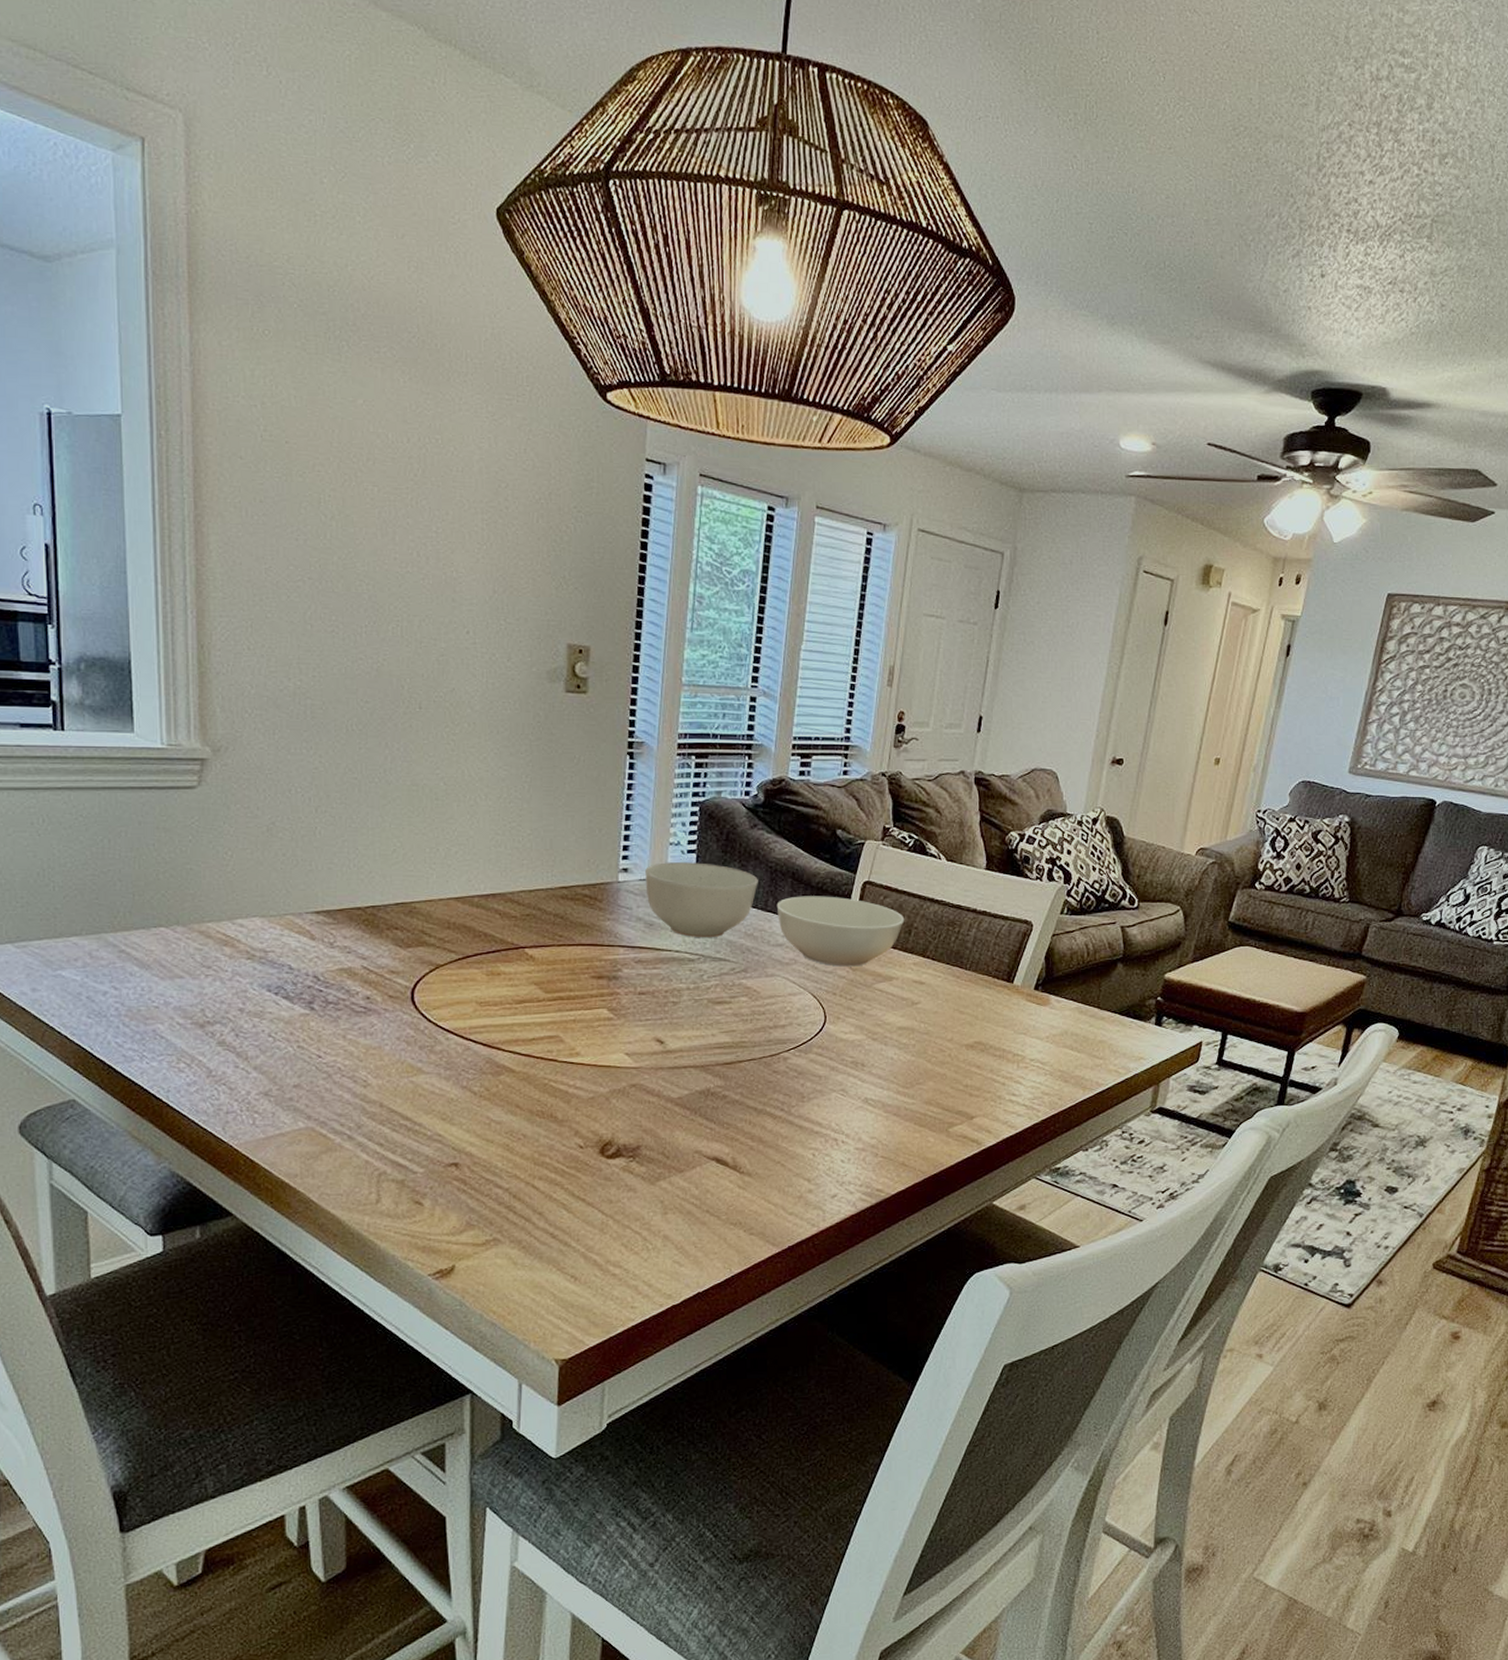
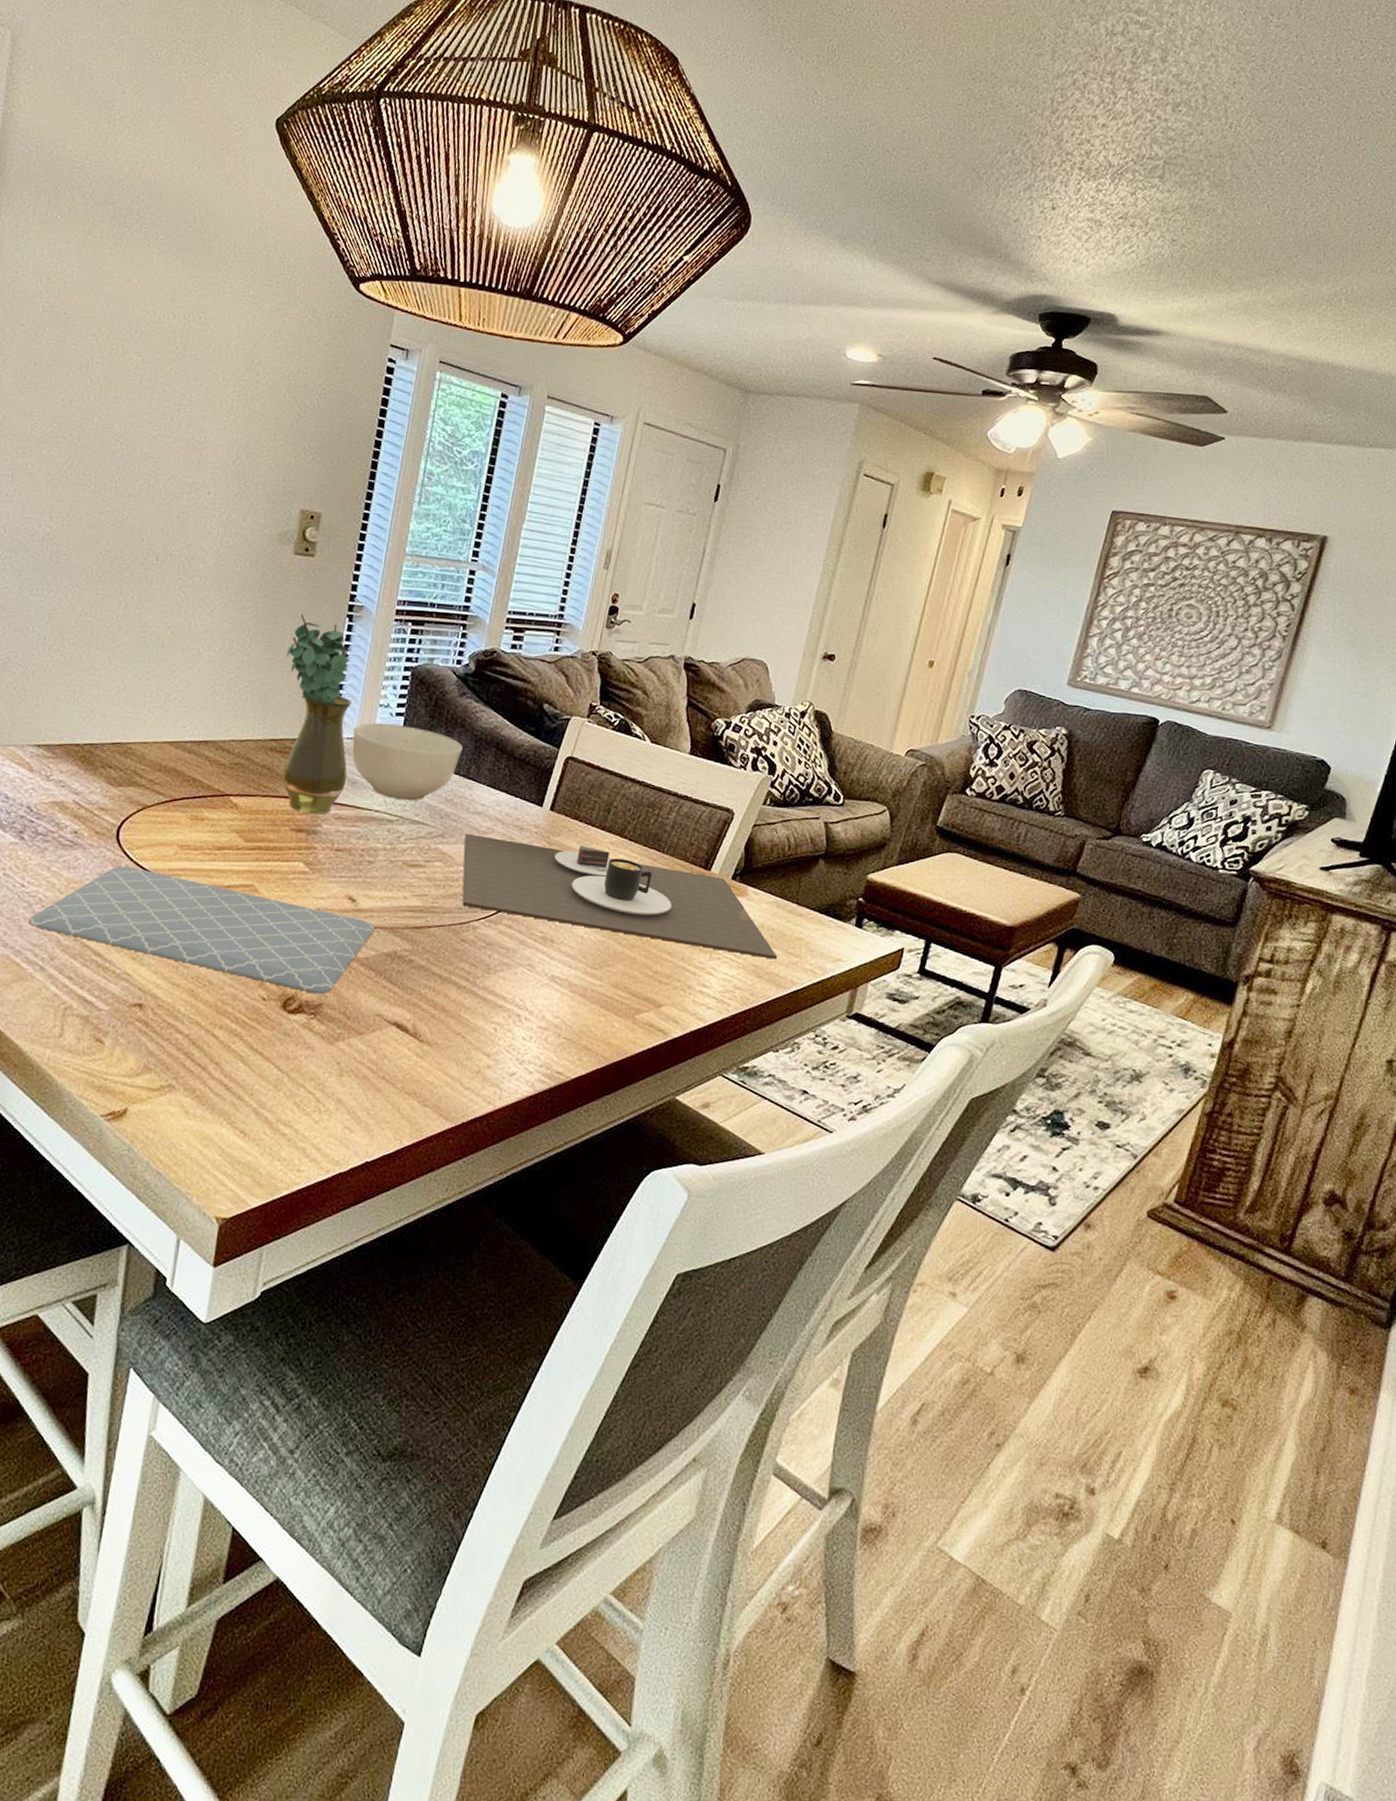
placemat: none [330,1028,686,1137] -> present [28,866,376,994]
vase: none [568,755,643,959] -> present [283,614,352,814]
place setting: none [768,966,1082,1064] -> present [462,833,778,960]
bowl: present [776,896,905,967] -> none [478,766,605,841]

